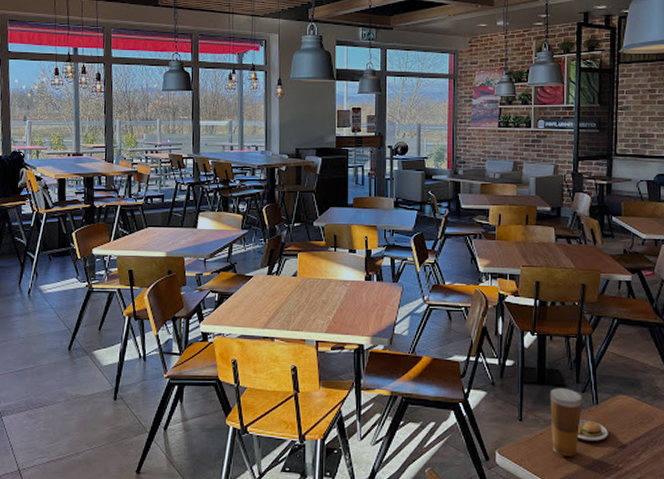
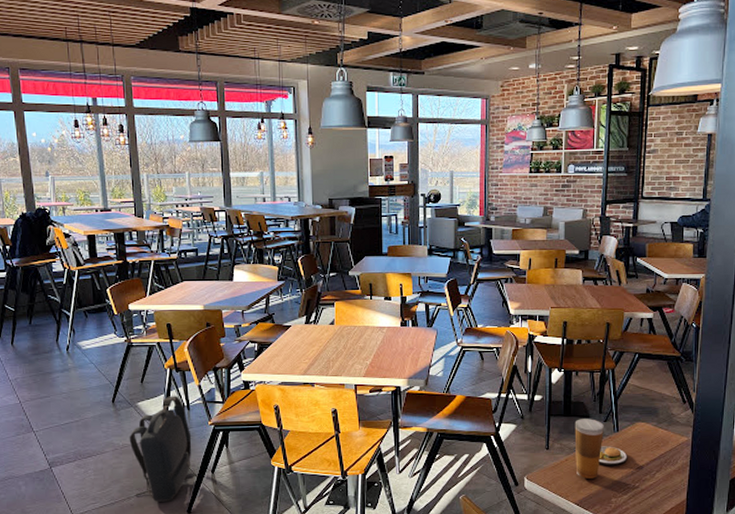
backpack: none [82,345,146,460] -> present [129,396,192,502]

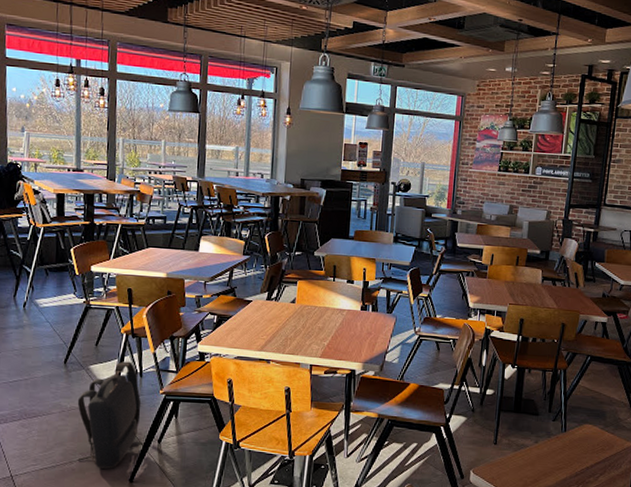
beverage cup: present [574,419,604,479] -> none [521,416,552,477]
hamburger: present [599,446,628,466] -> none [544,445,573,466]

